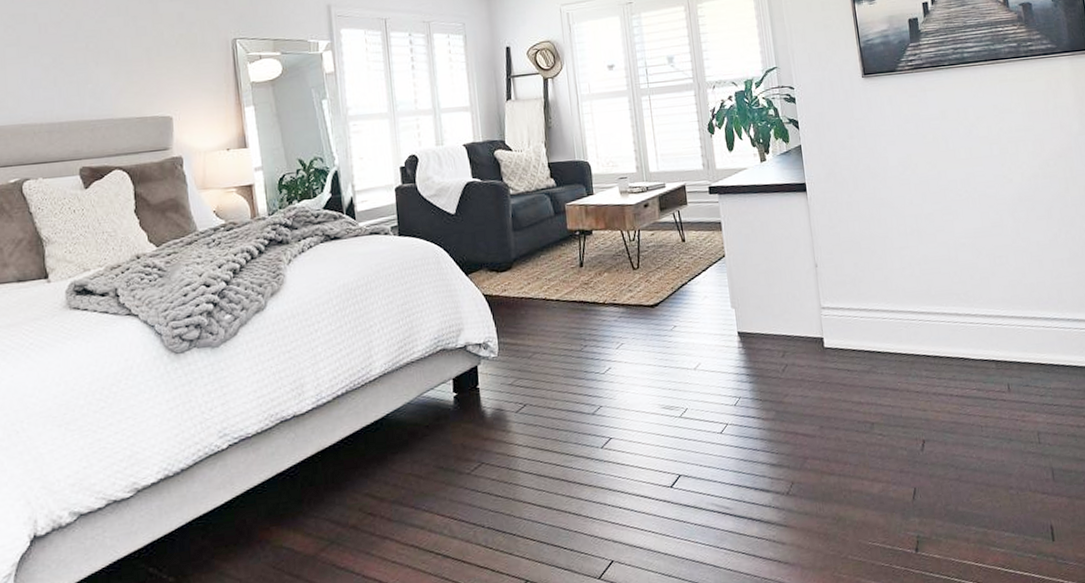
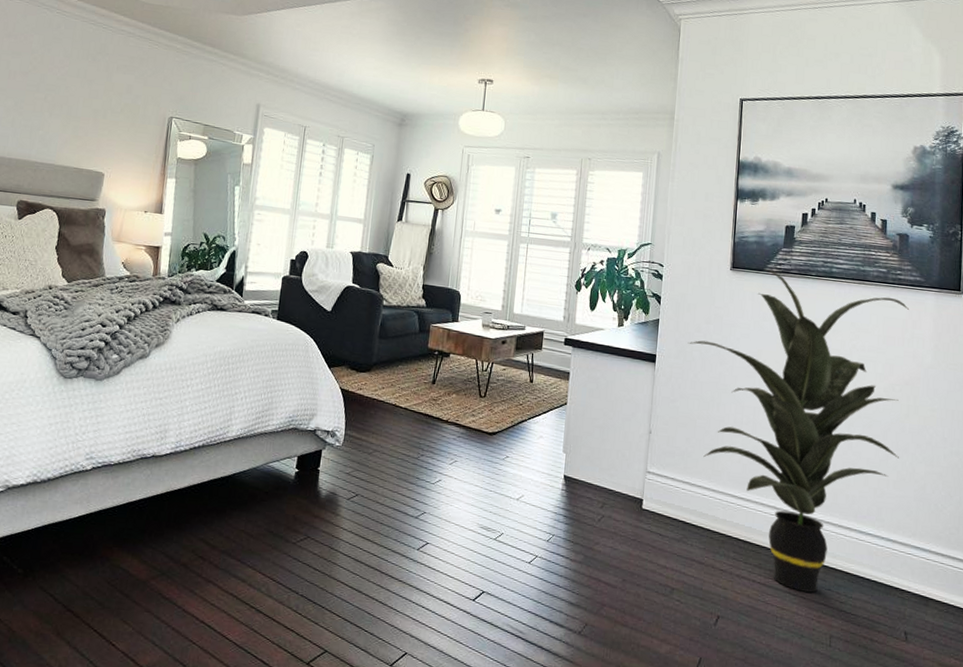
indoor plant: none [835,68,1068,395] -> present [688,268,910,593]

